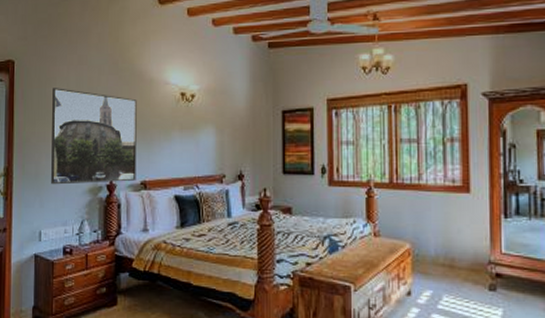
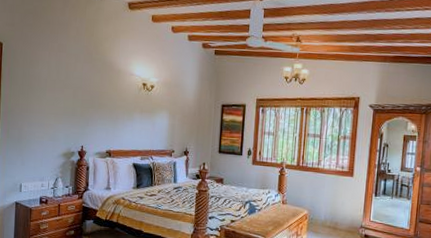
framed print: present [51,88,137,185] -> none [31,69,107,150]

